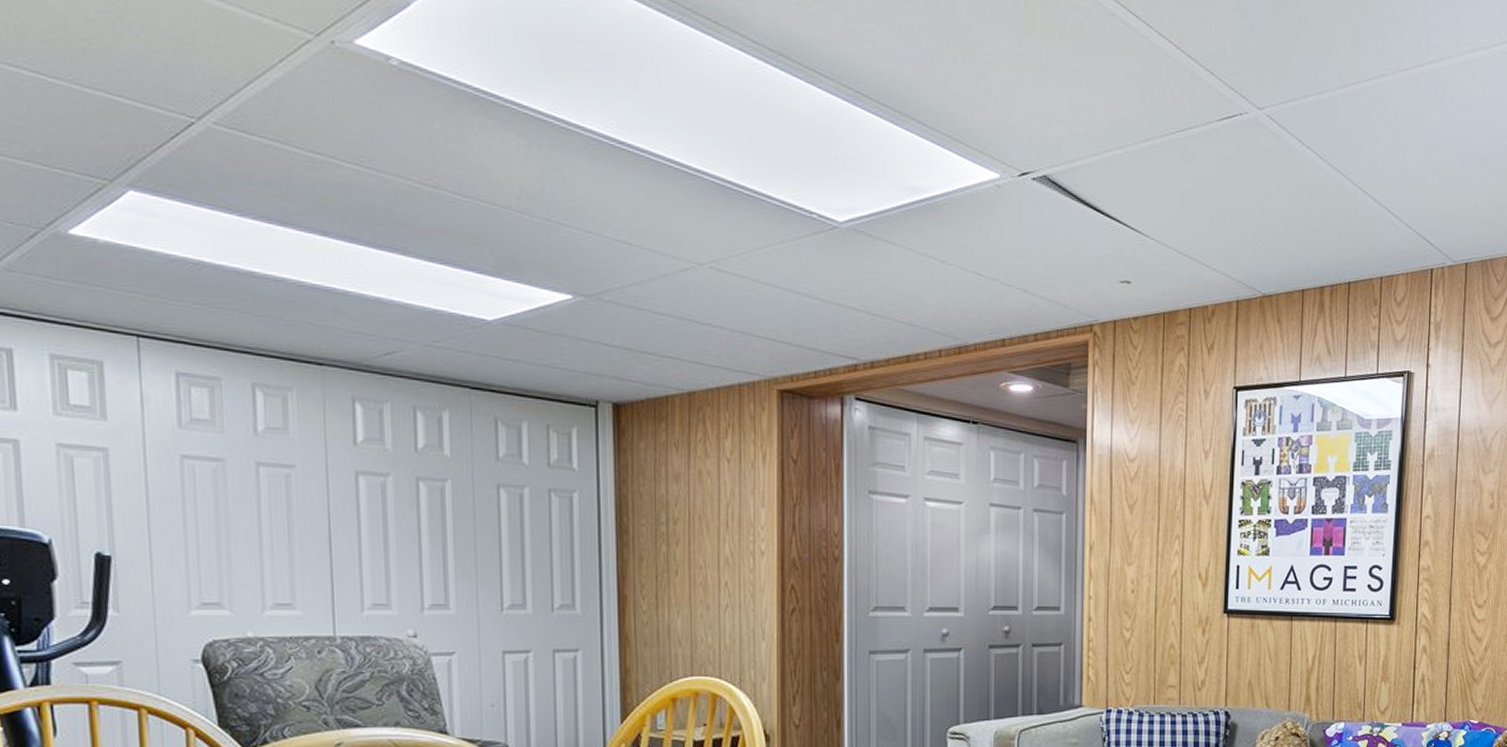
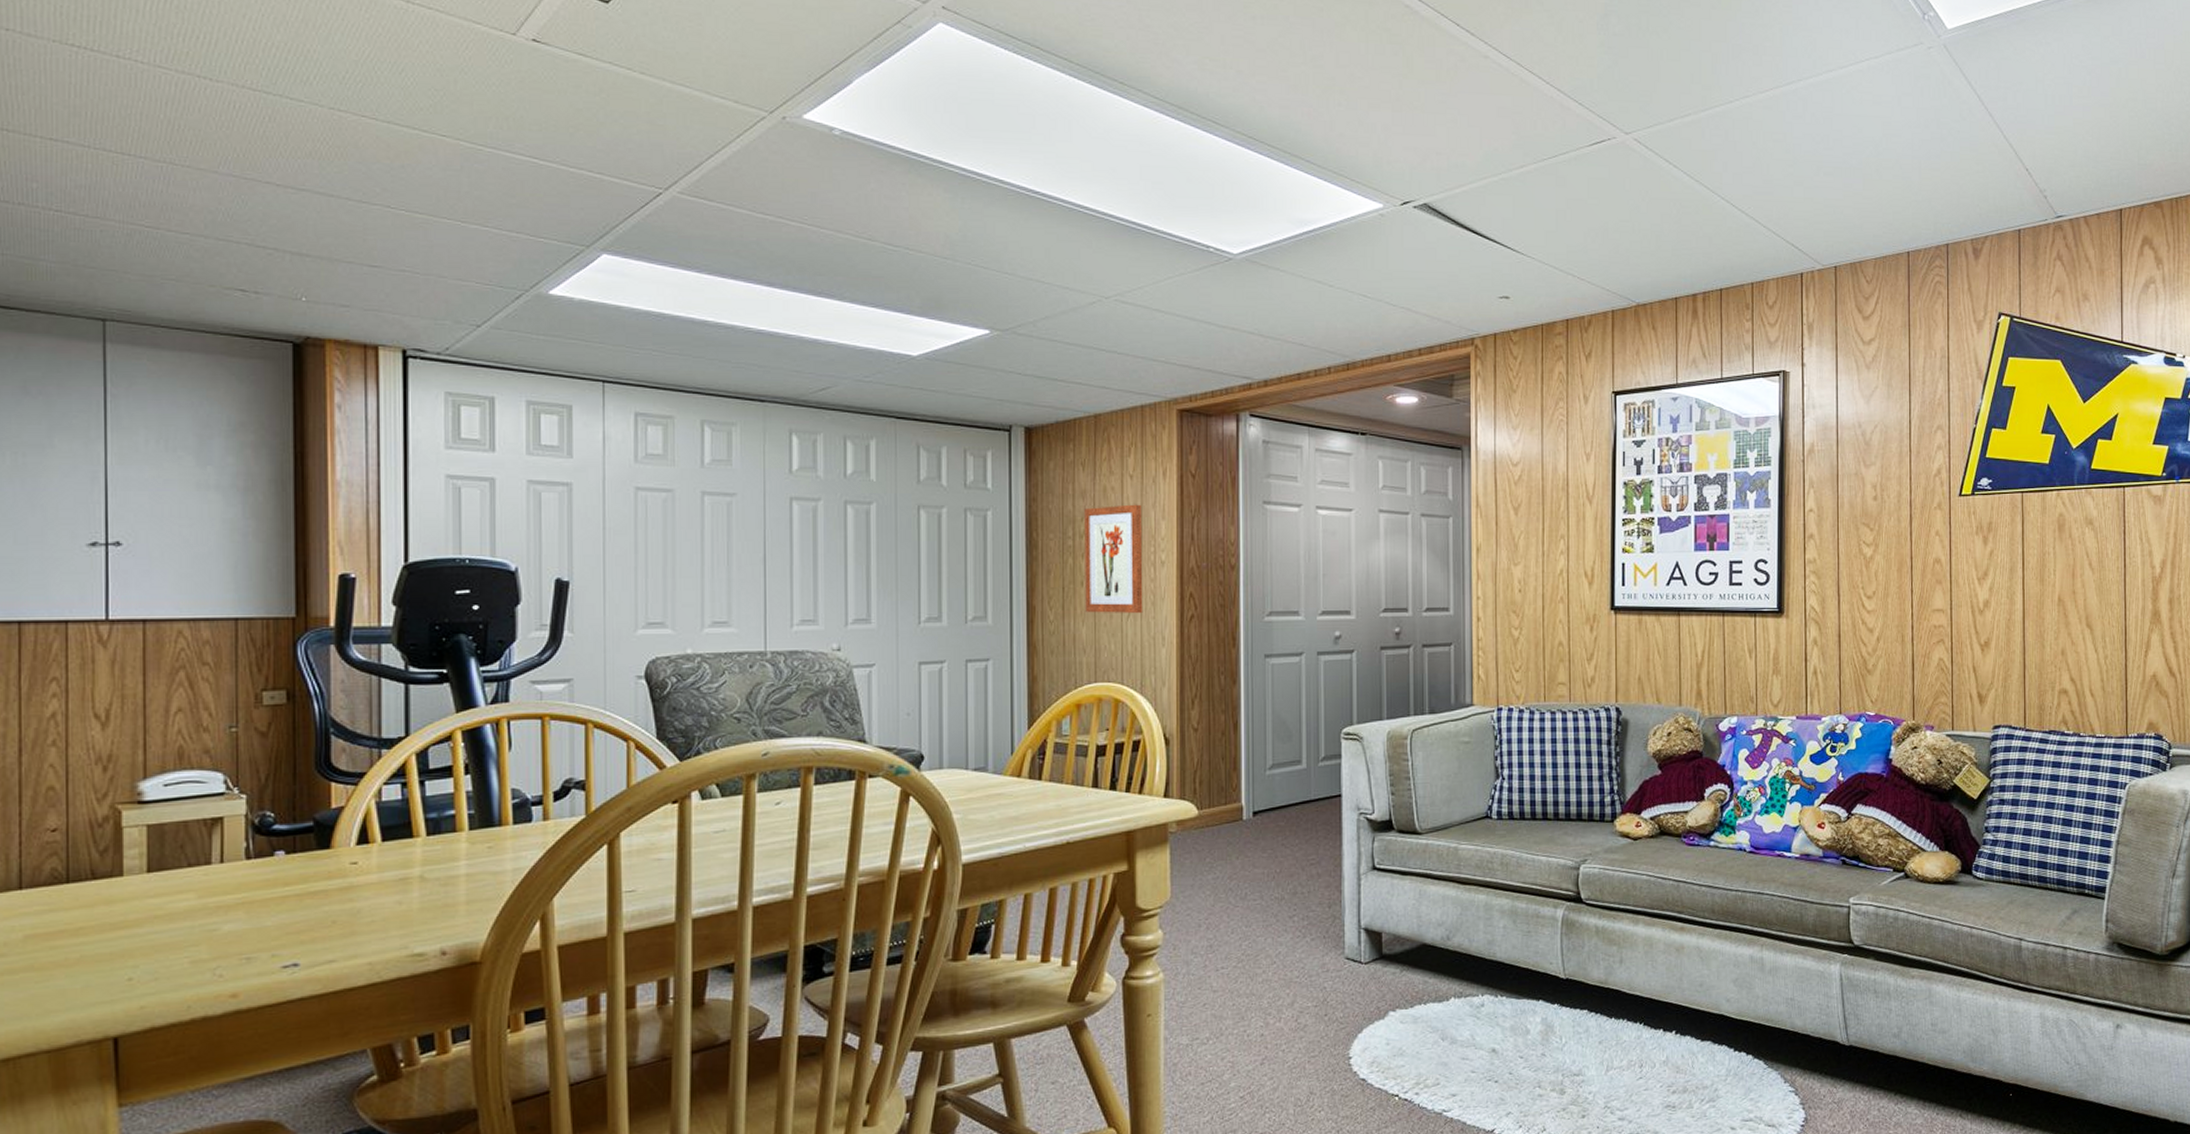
wall art: none [678,490,742,606] -> present [1084,504,1143,614]

